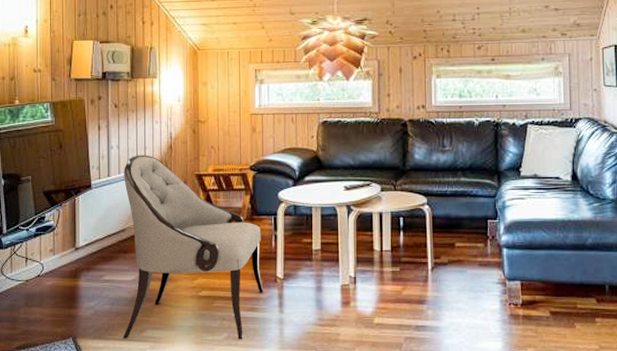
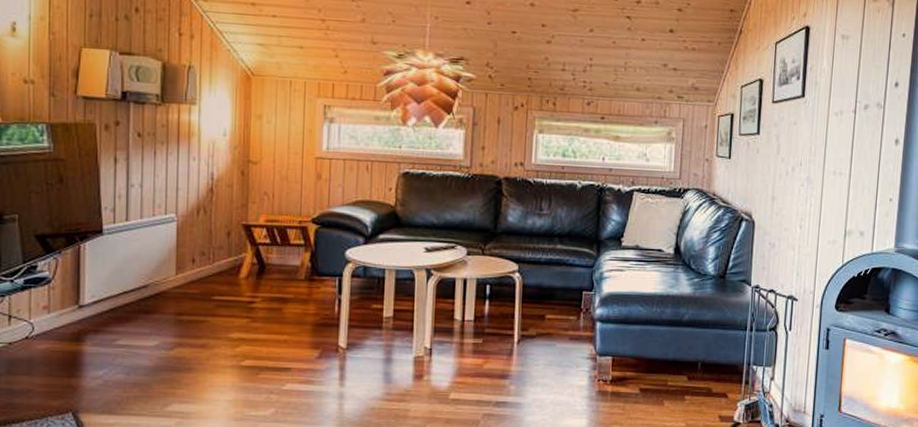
armchair: present [123,154,264,340] -> none [140,196,323,416]

